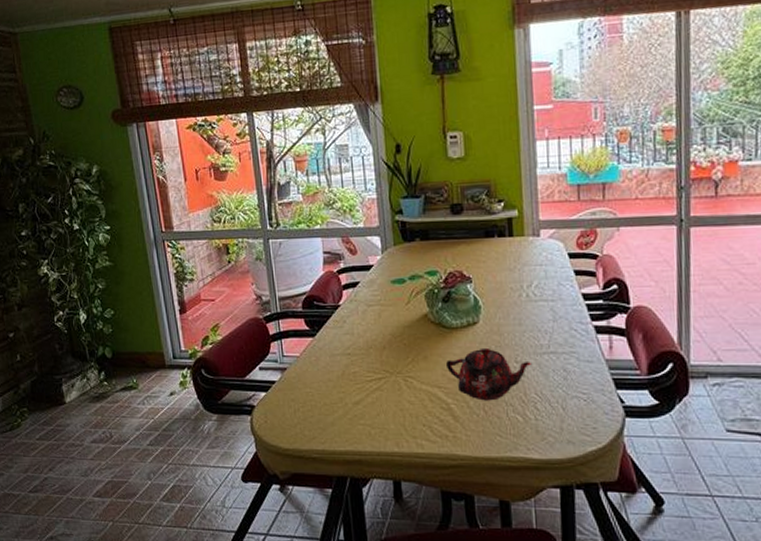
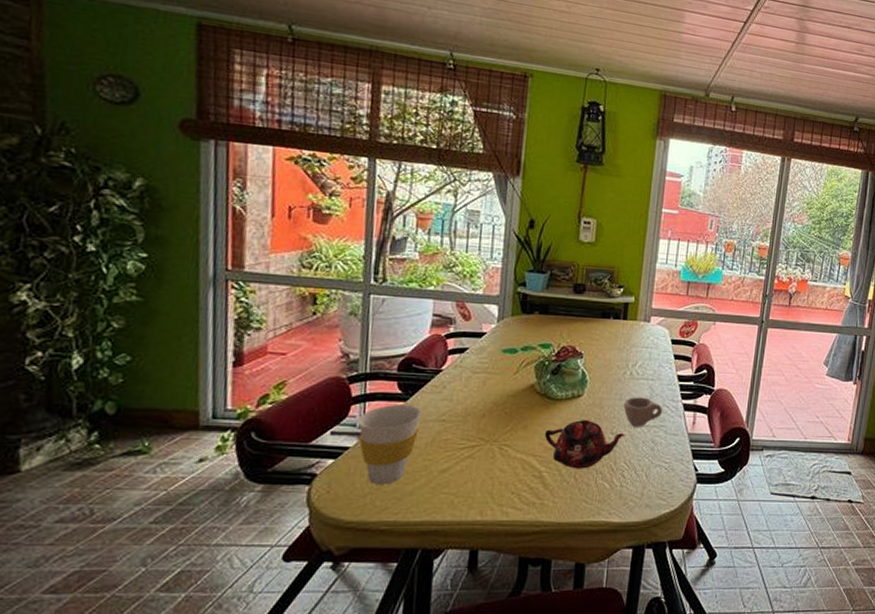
cup: none [278,340,330,415] -> present [357,404,422,485]
cup: none [524,321,570,354] -> present [623,397,662,427]

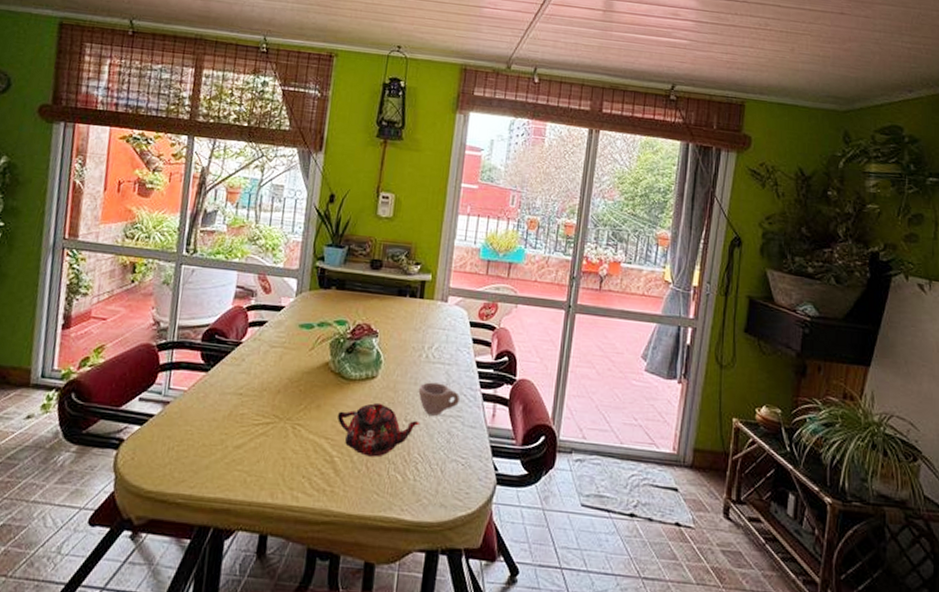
cup: present [357,404,422,485] -> none [163,374,222,456]

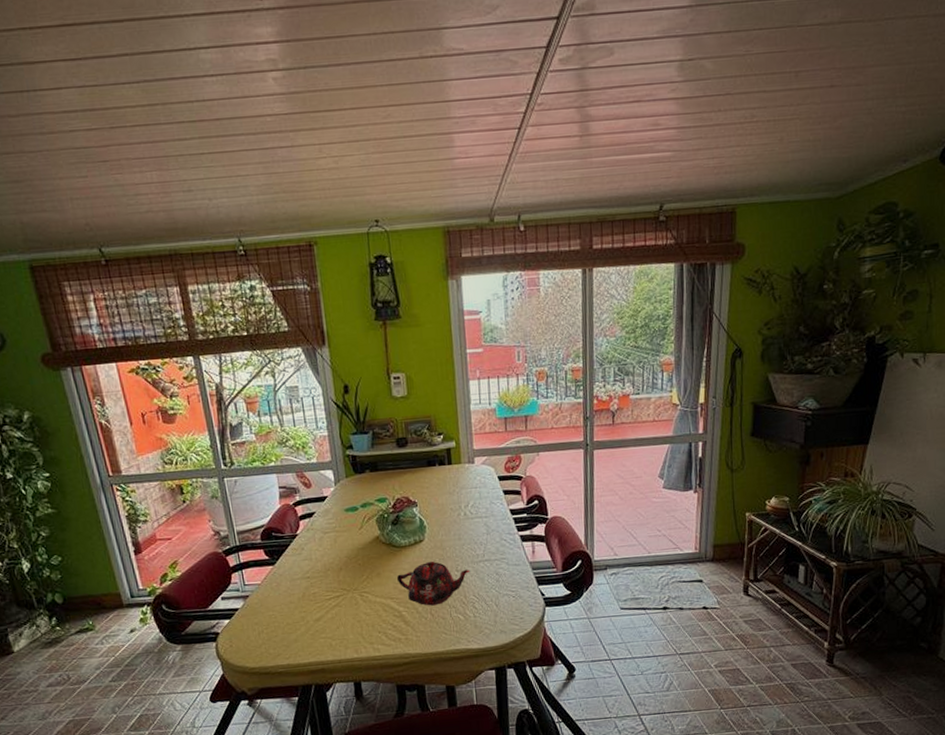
cup: present [418,382,459,416] -> none [463,534,501,563]

